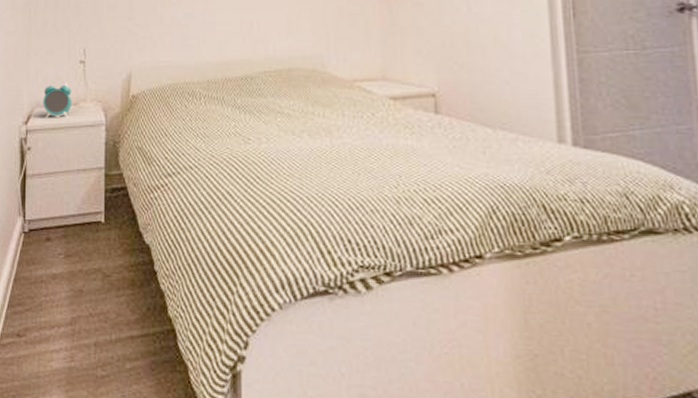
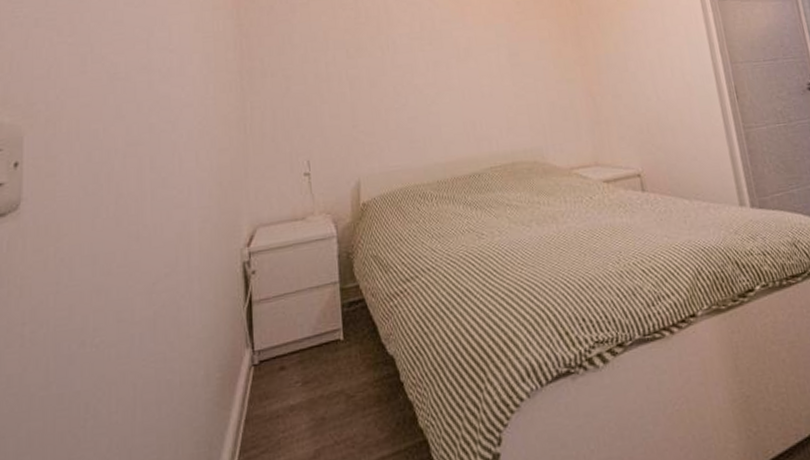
alarm clock: present [43,80,71,118] -> none [266,195,298,237]

